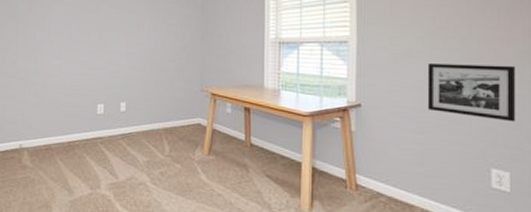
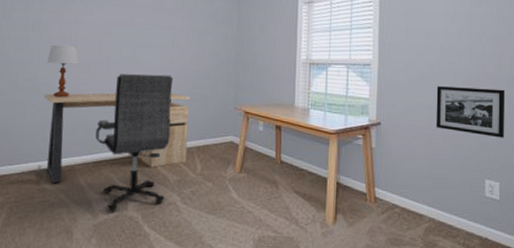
desk: none [22,75,156,162] -> present [43,92,190,184]
table lamp: none [24,32,52,82] -> present [47,44,79,98]
office chair: none [69,57,140,190] -> present [95,74,174,212]

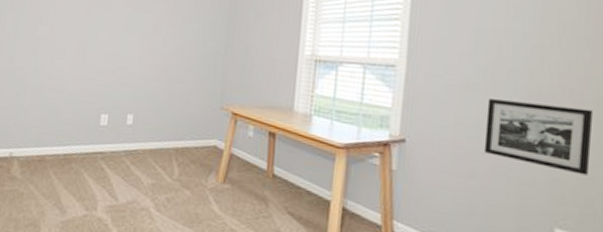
desk: present [43,92,190,184] -> none [17,77,170,174]
table lamp: present [47,44,79,98] -> none [23,26,55,83]
office chair: present [95,74,174,212] -> none [67,61,153,211]

